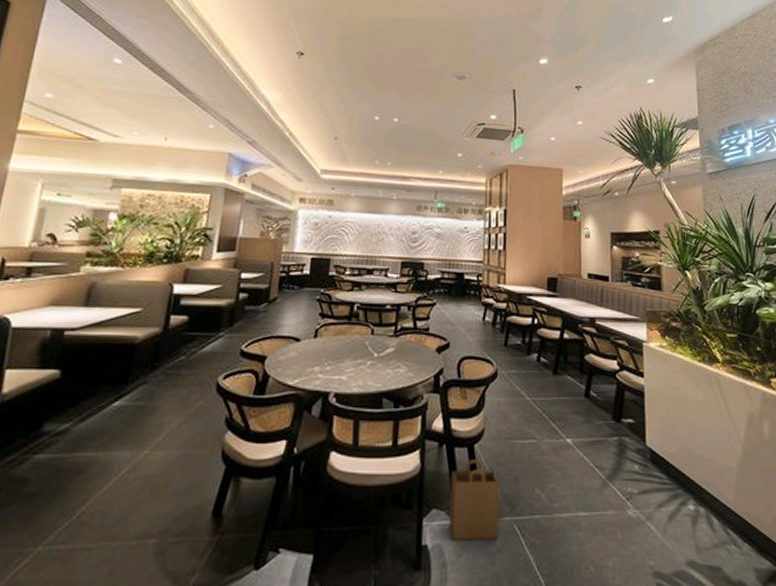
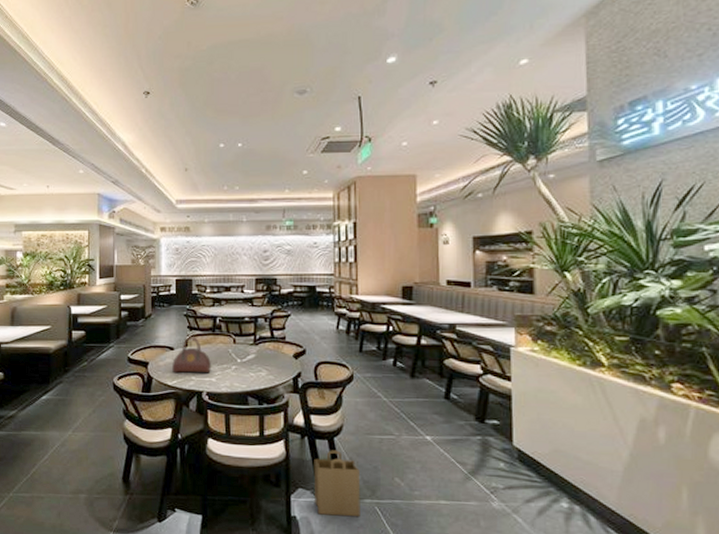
handbag: none [295,326,343,371] -> present [172,337,211,374]

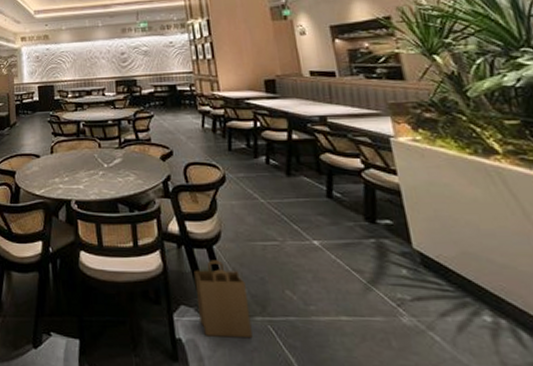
handbag: present [172,337,211,374] -> none [39,143,78,182]

